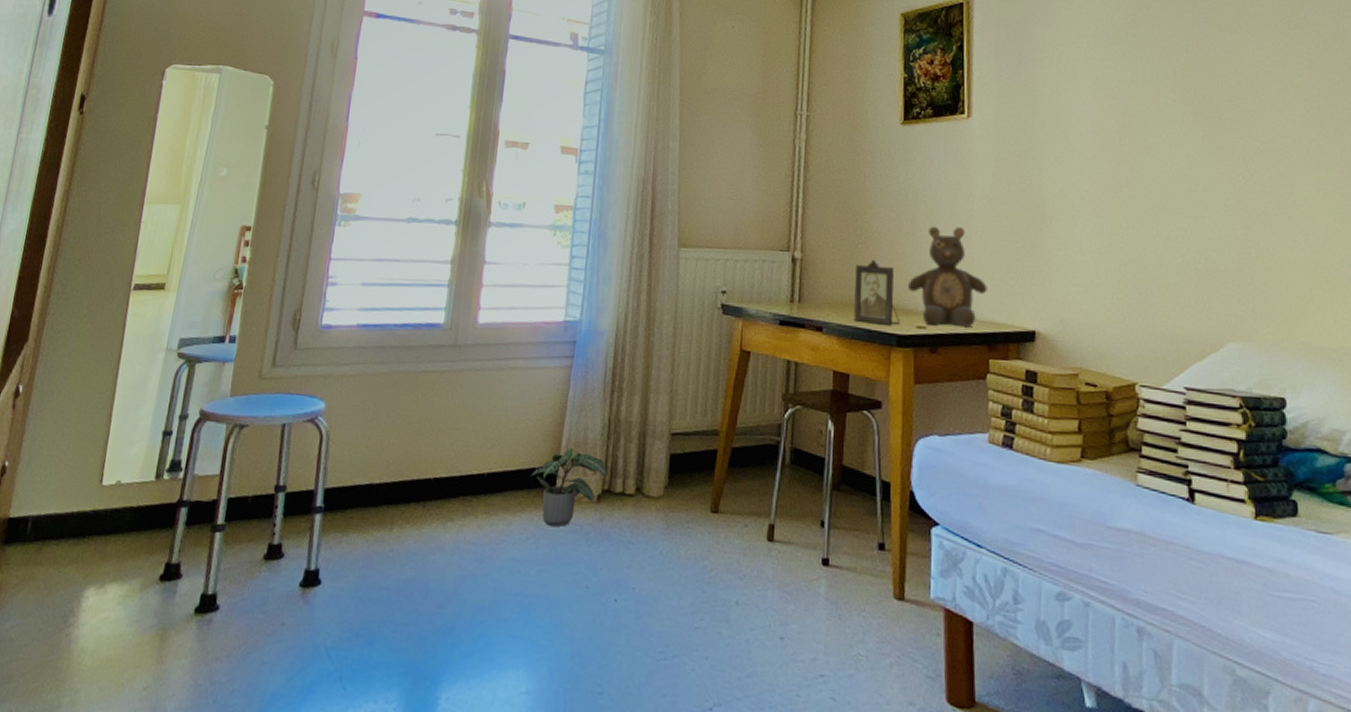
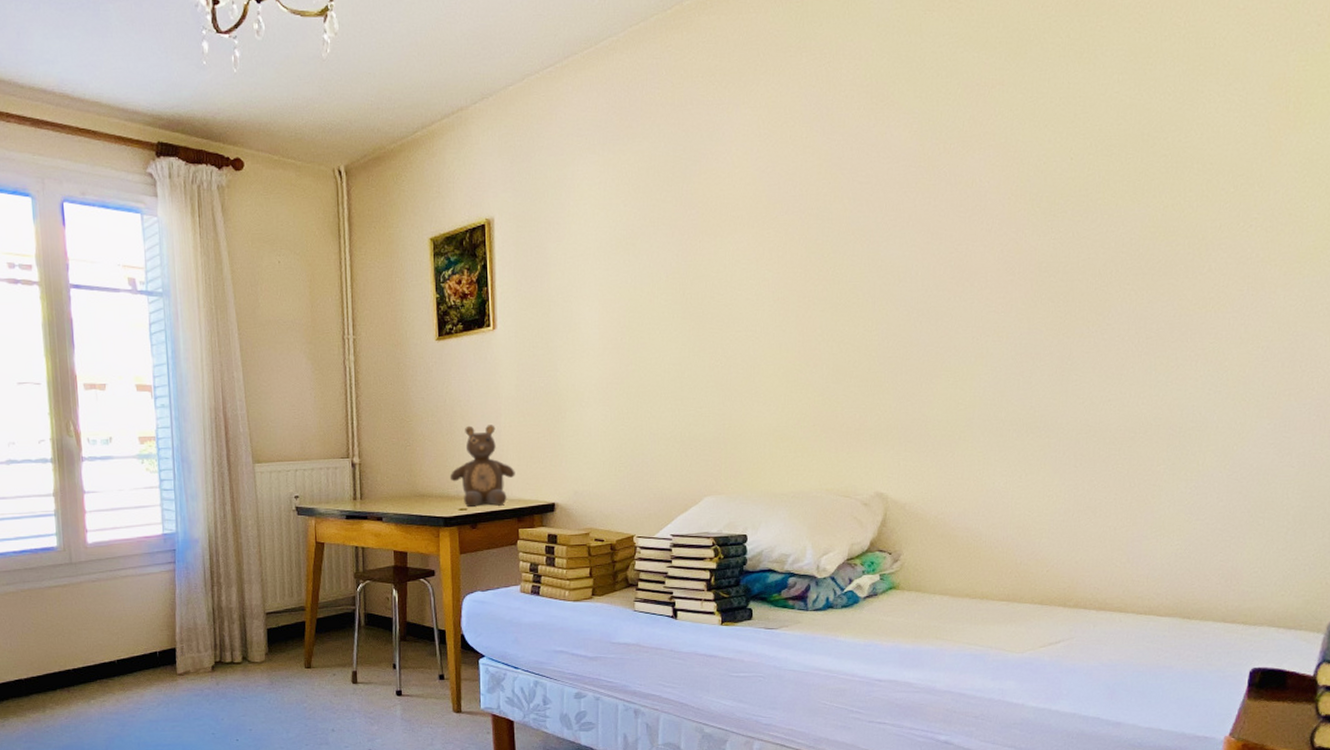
potted plant: present [530,447,607,527] -> none [154,632,217,693]
photo frame: present [854,259,900,327] -> none [406,458,445,512]

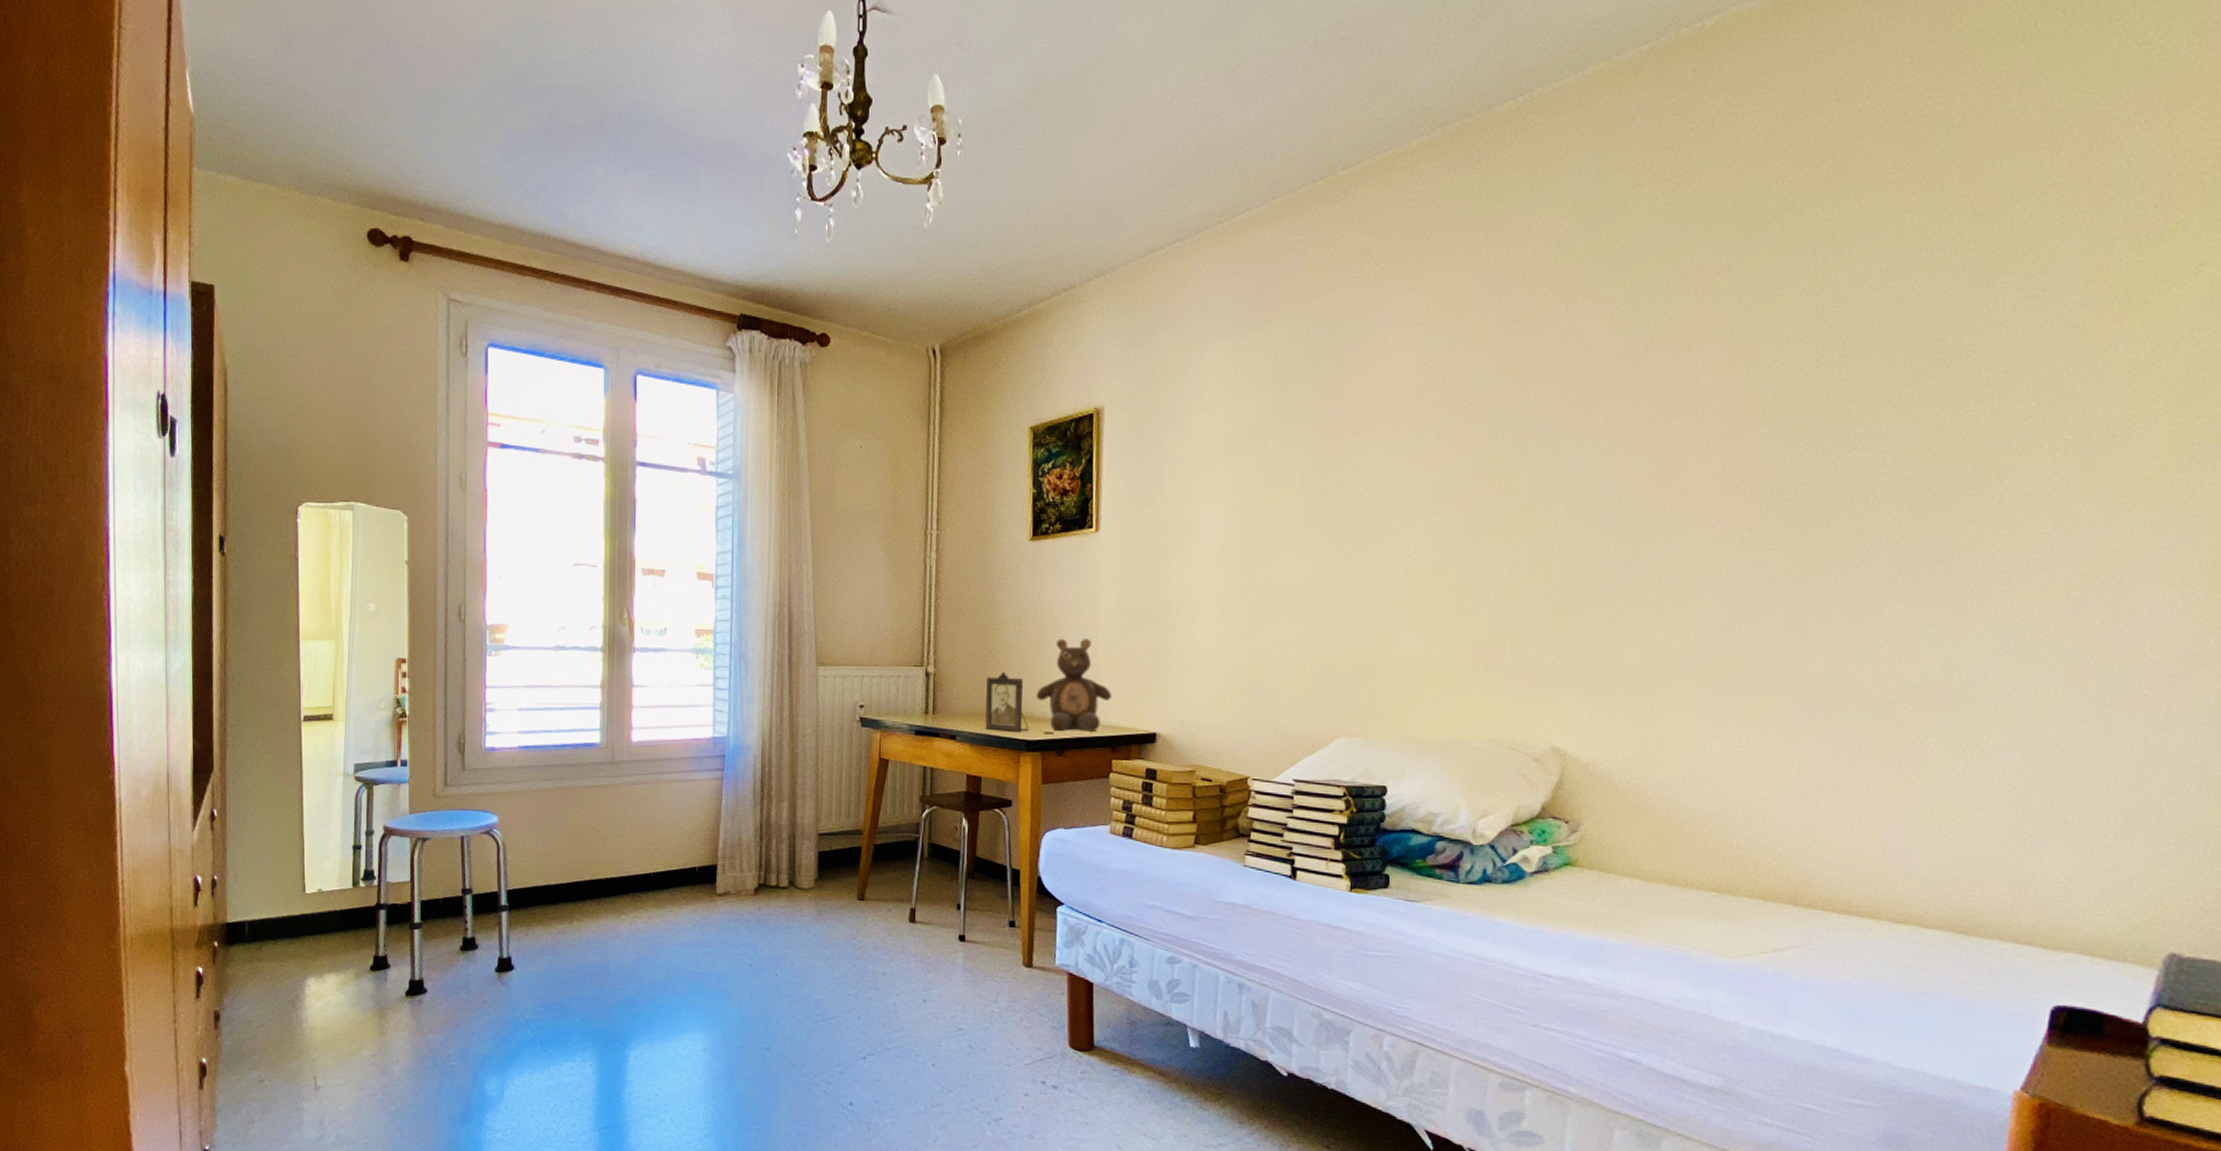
photo frame: none [406,458,445,512] -> present [985,671,1028,733]

